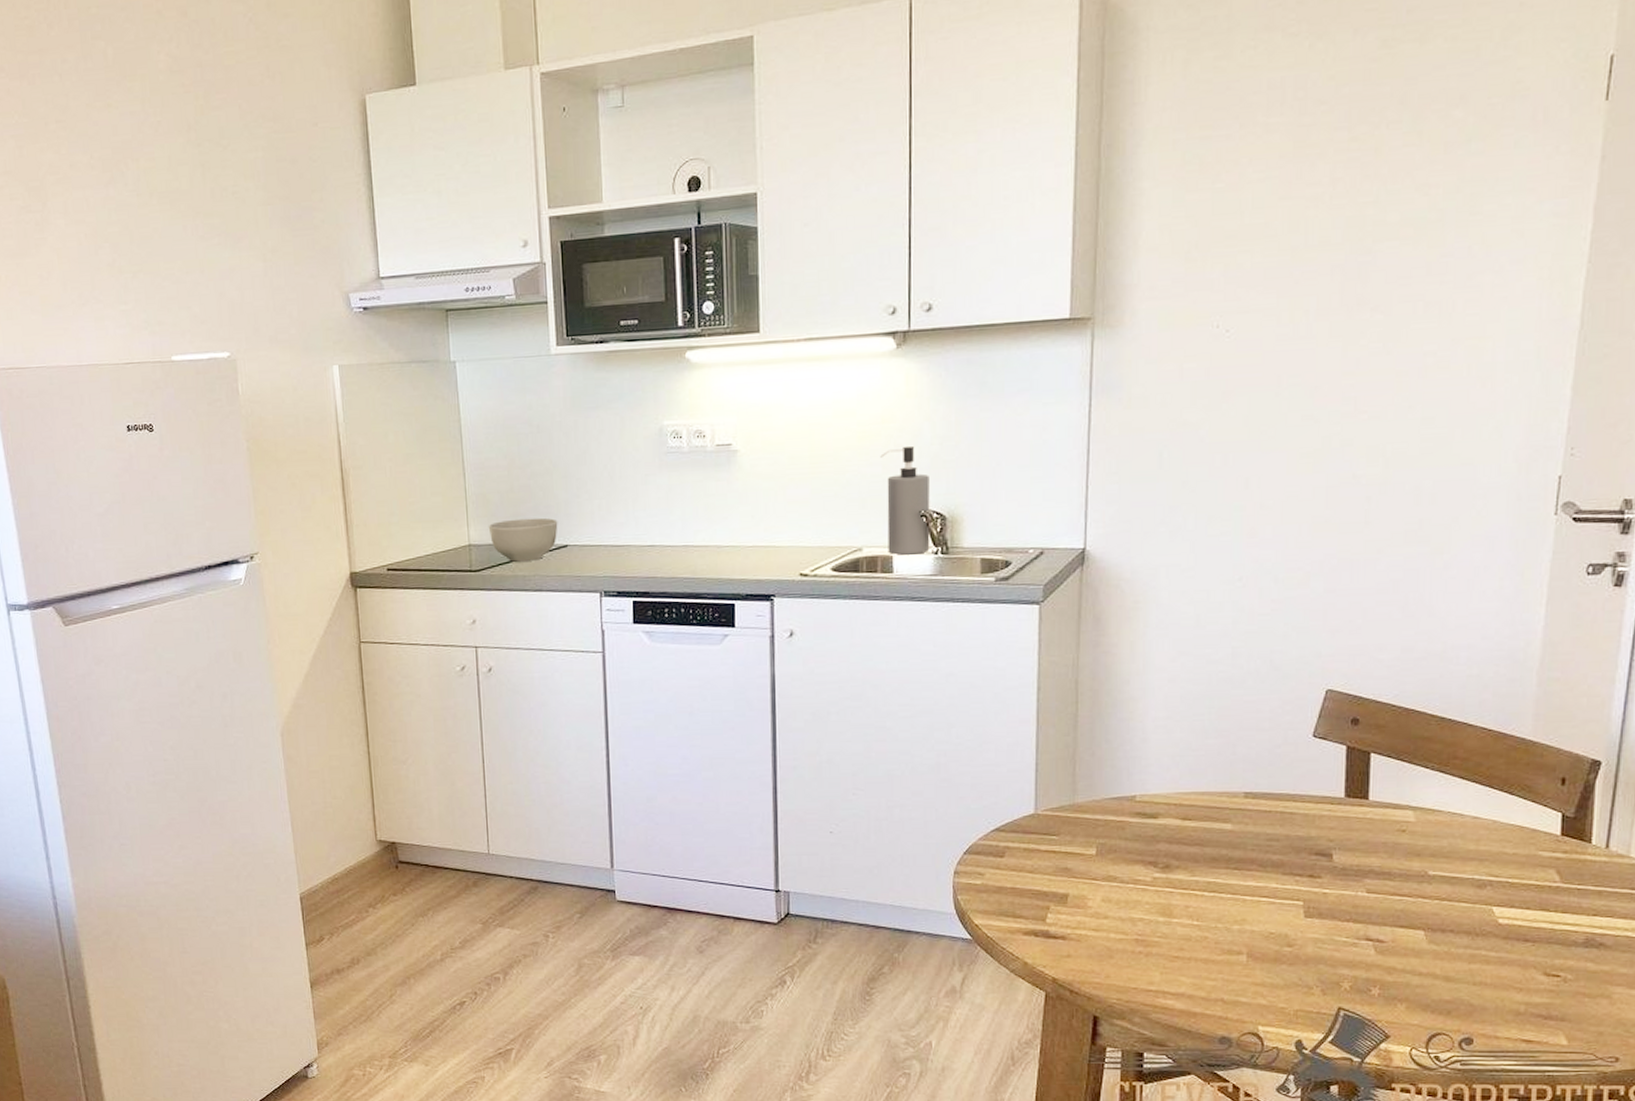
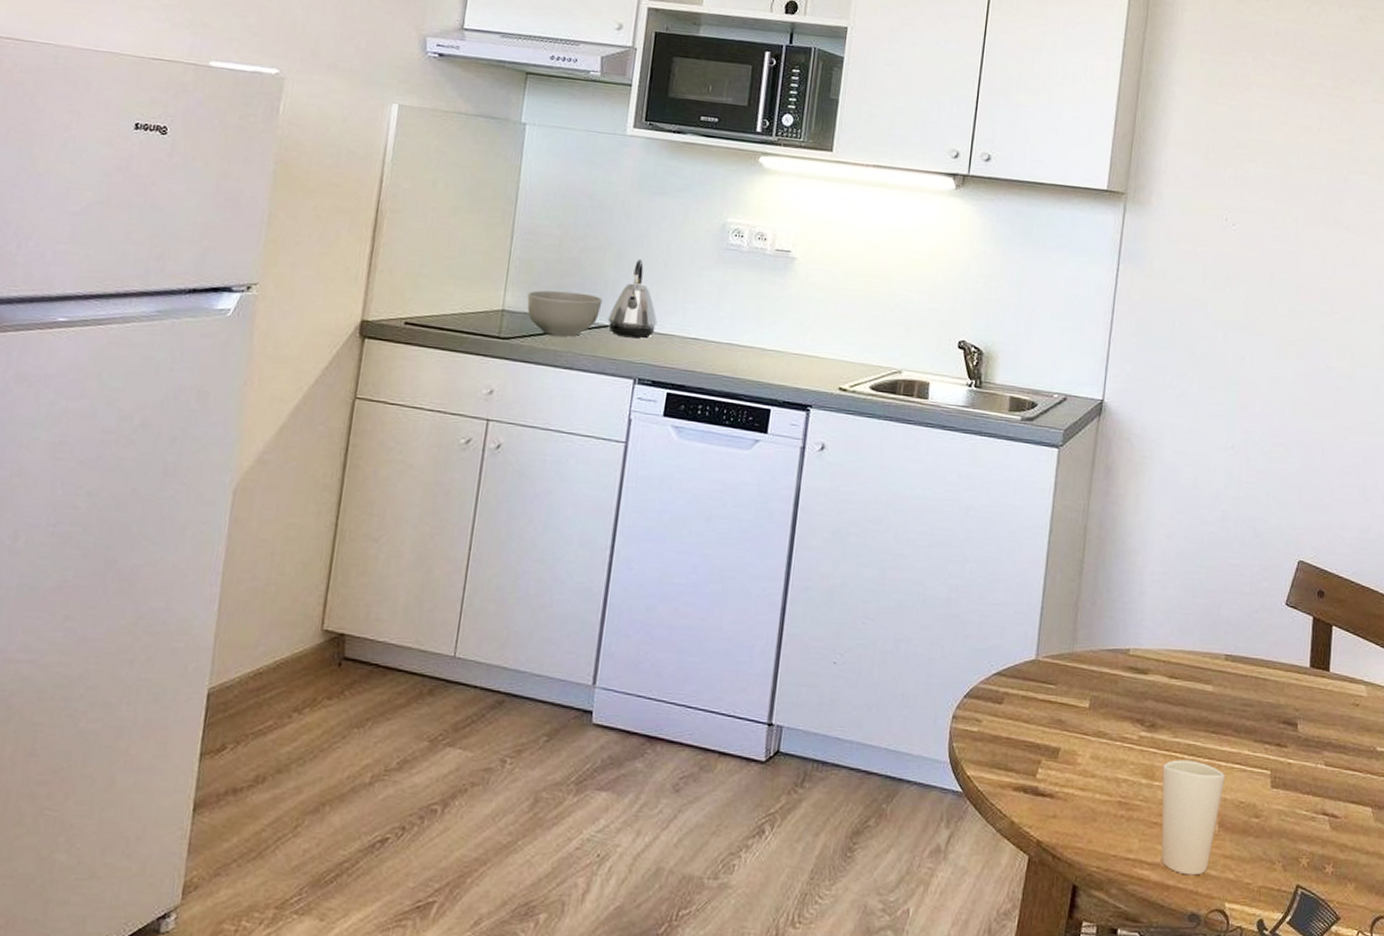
kettle: none [566,476,613,553] -> present [608,259,658,338]
soap dispenser: present [880,445,930,555] -> none [925,279,972,385]
cup: none [1181,897,1253,1003] -> present [1161,759,1226,876]

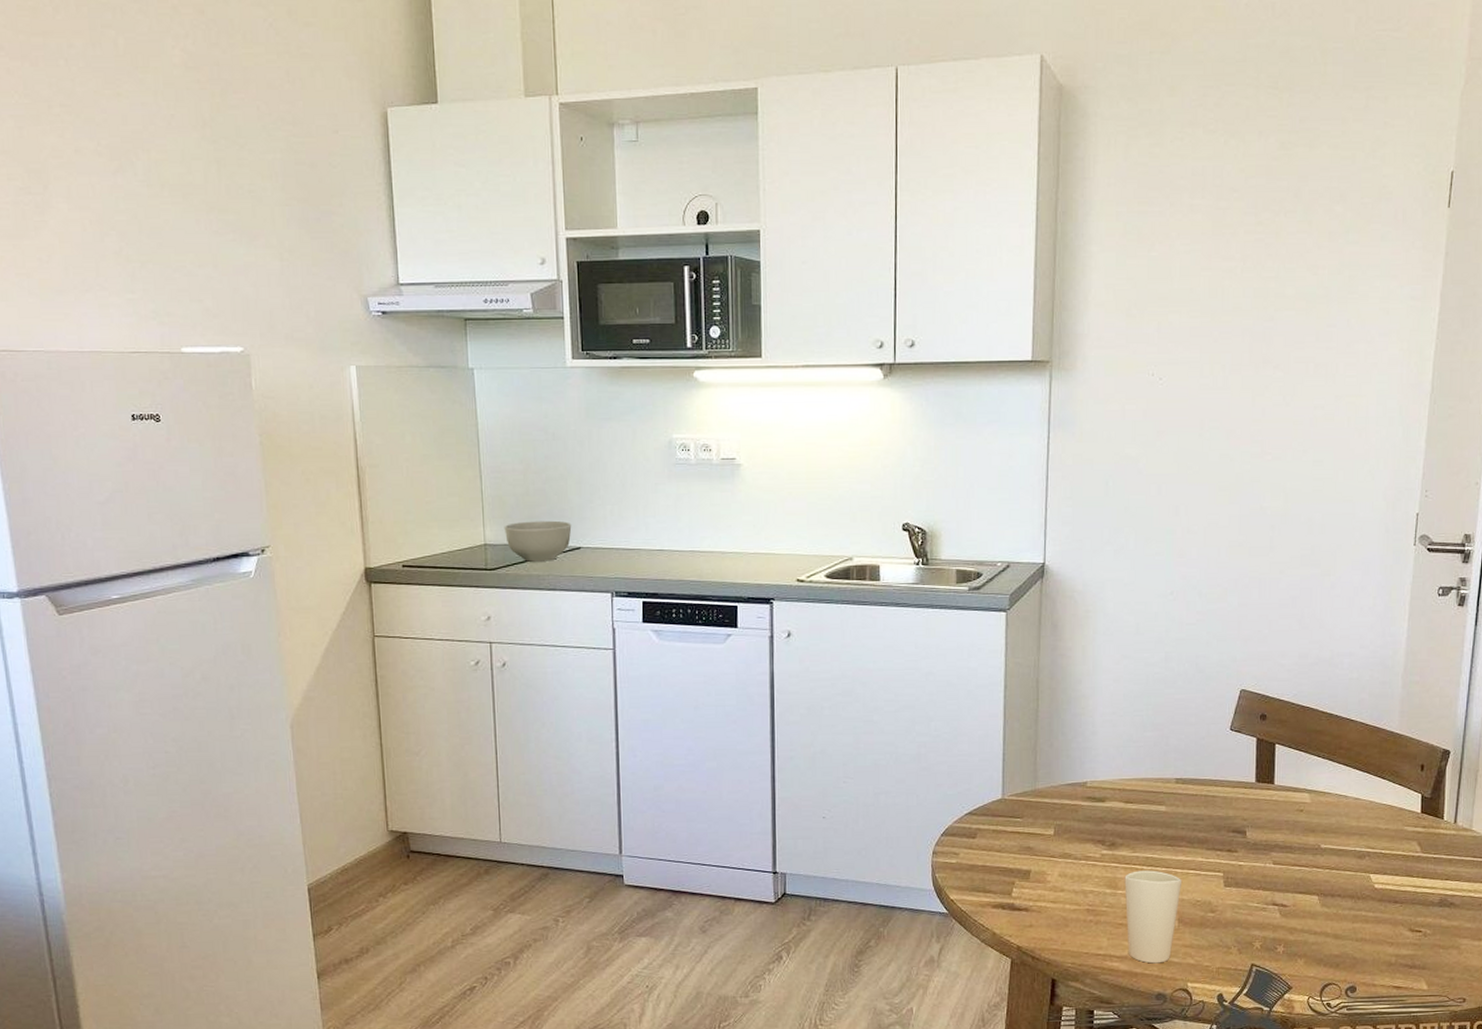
kettle: present [608,259,658,338] -> none [579,483,624,555]

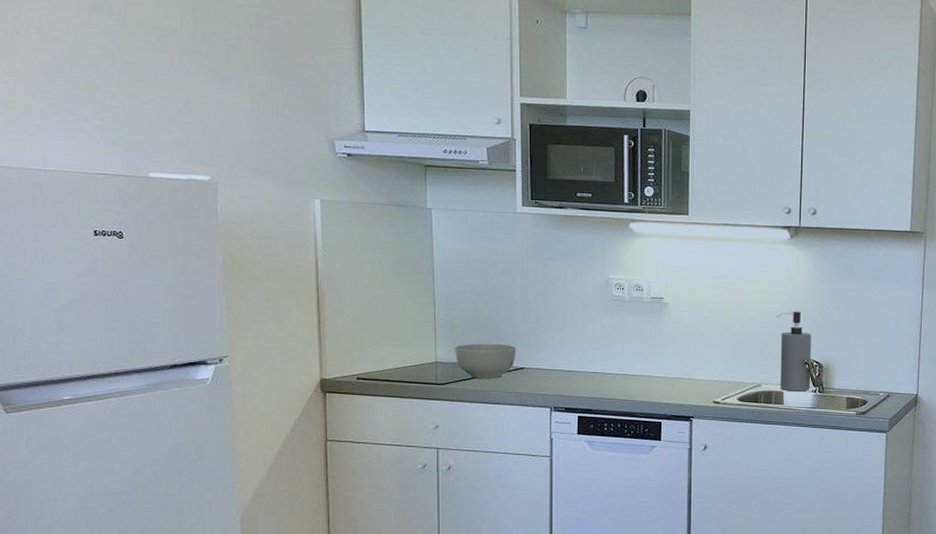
soap dispenser: none [869,466,913,565] -> present [776,311,811,392]

